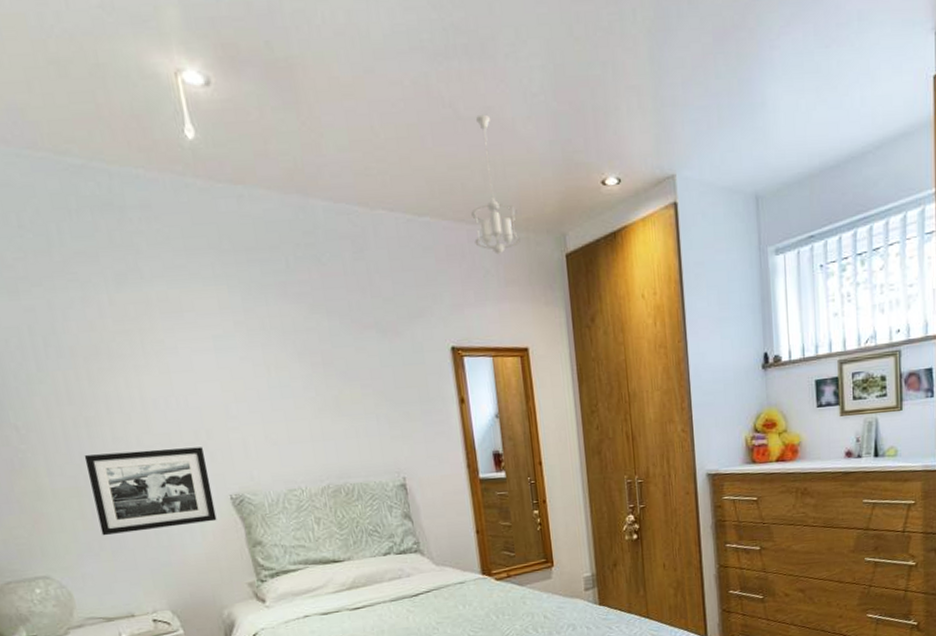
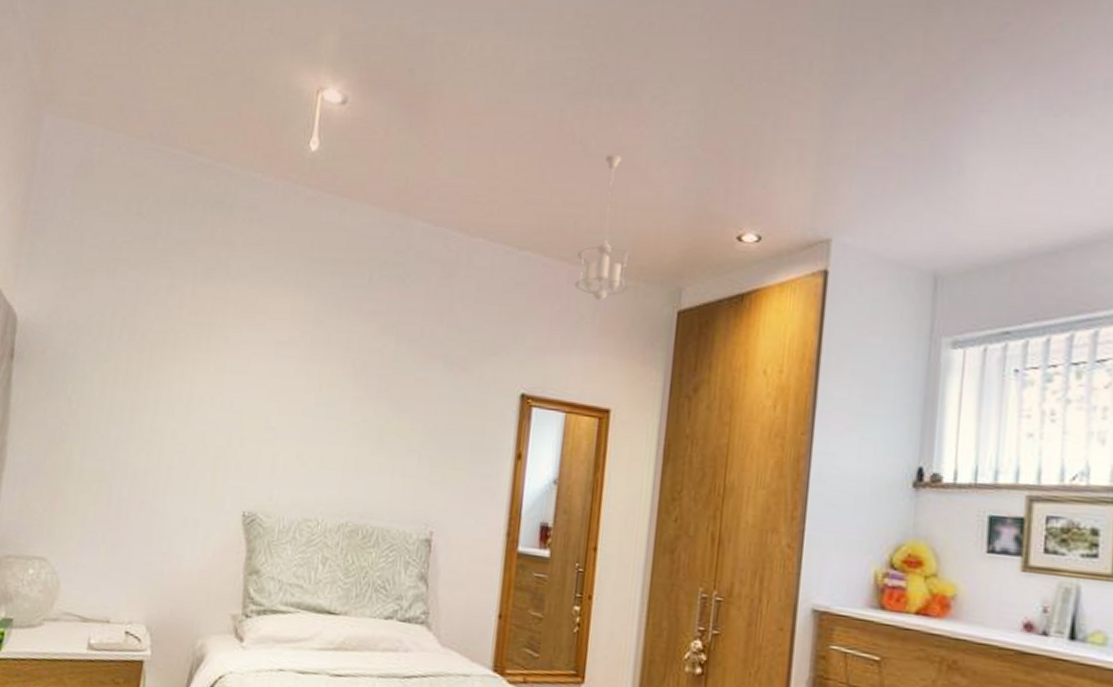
picture frame: present [84,447,217,536] -> none [108,440,232,537]

